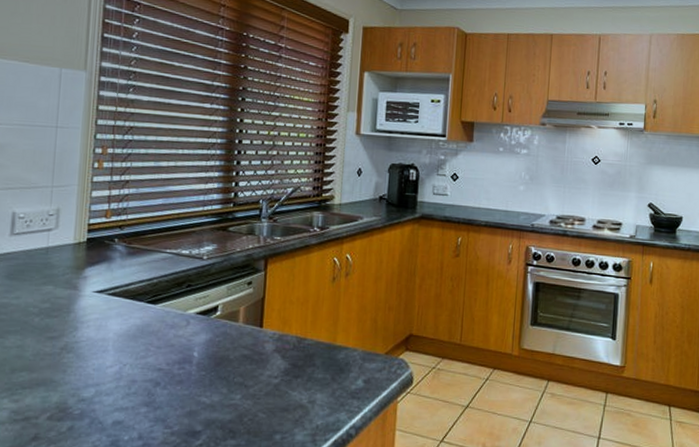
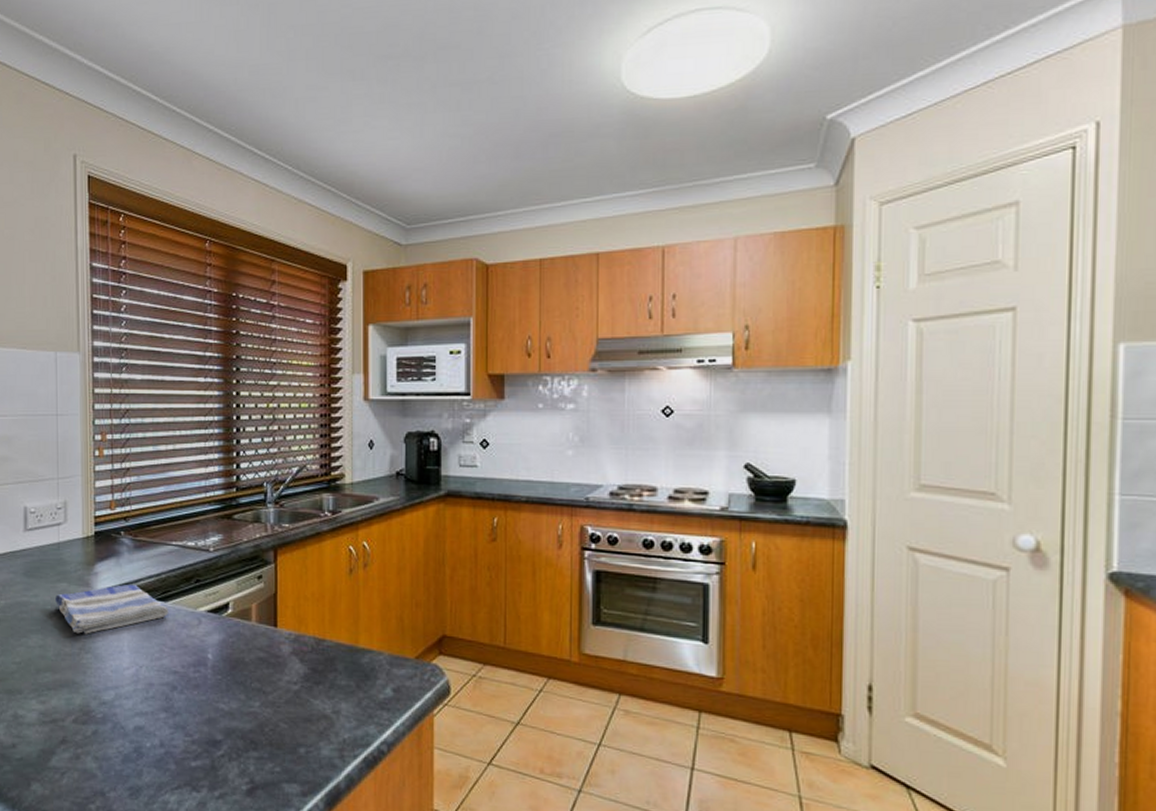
dish towel: none [39,287,158,335] -> present [55,584,169,634]

